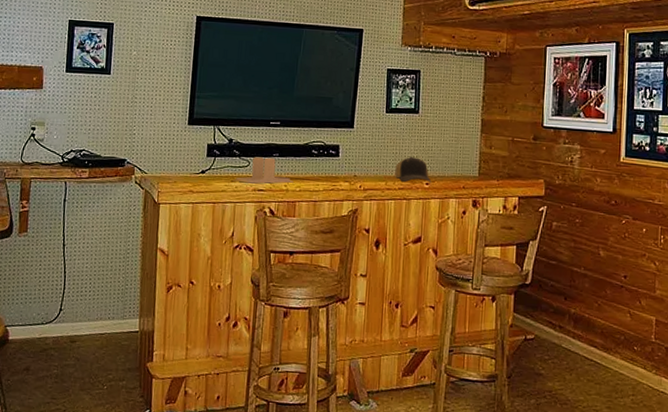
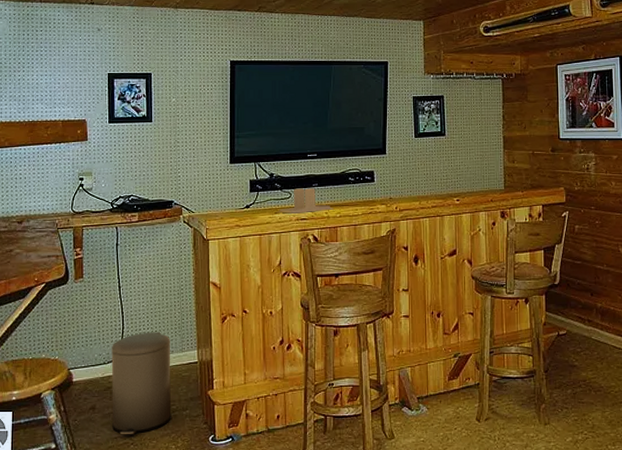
pedal bin: none [45,295,112,402] -> present [111,332,172,435]
baseball cap: present [395,156,432,183] -> none [427,176,462,201]

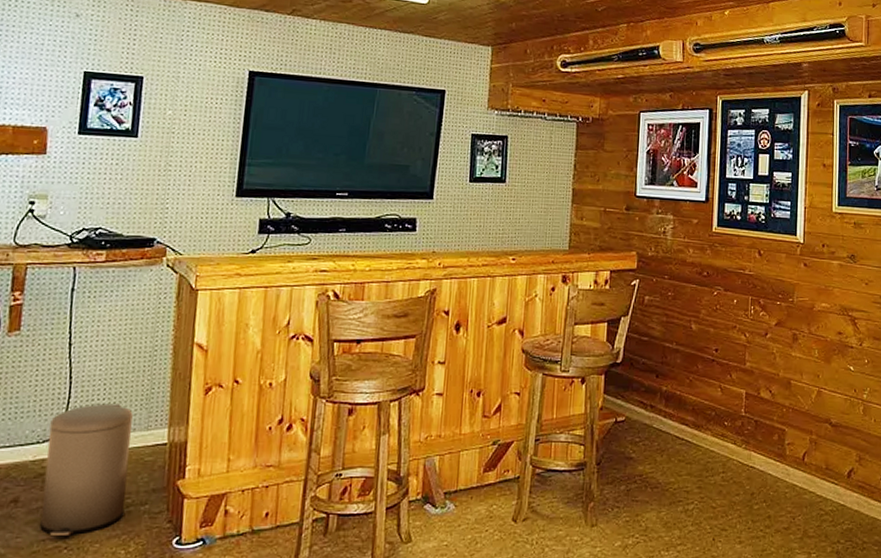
napkin holder: present [276,188,334,214] -> none [289,233,363,264]

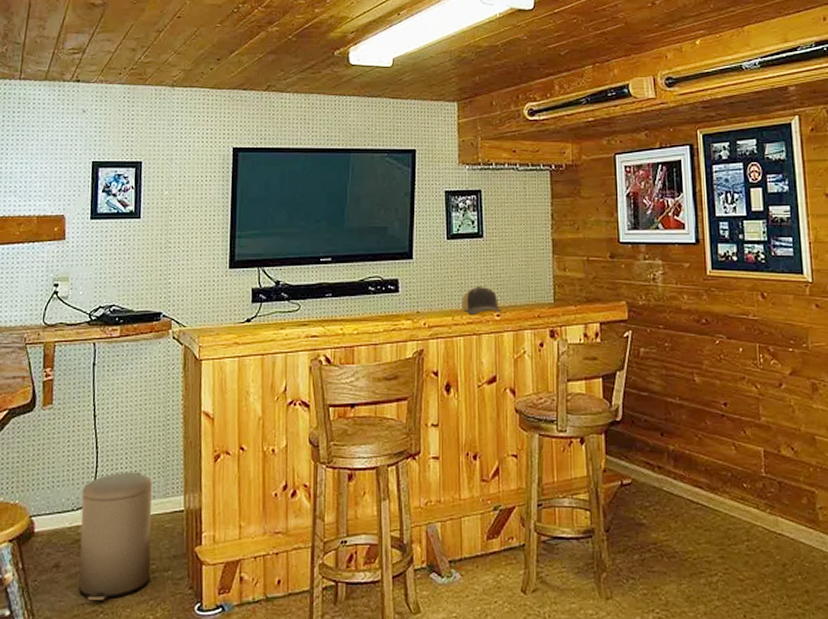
baseball cap: none [478,229,519,259] -> present [462,285,503,316]

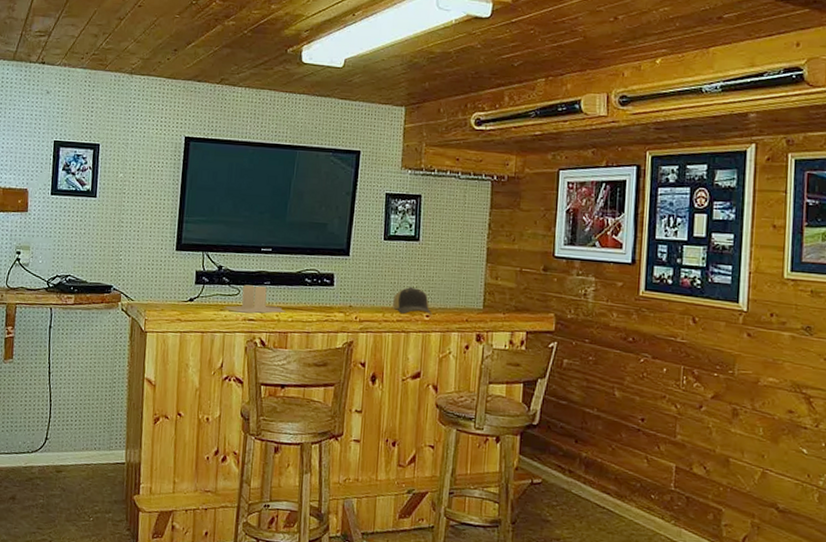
pedal bin: present [79,472,152,601] -> none [31,424,98,532]
napkin holder: none [281,299,350,329] -> present [221,285,286,314]

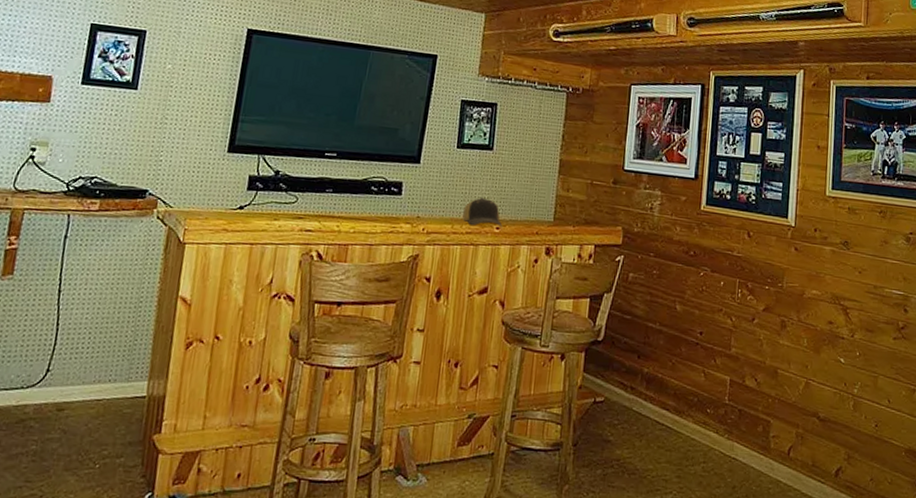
napkin holder: present [221,285,286,314] -> none [275,192,348,224]

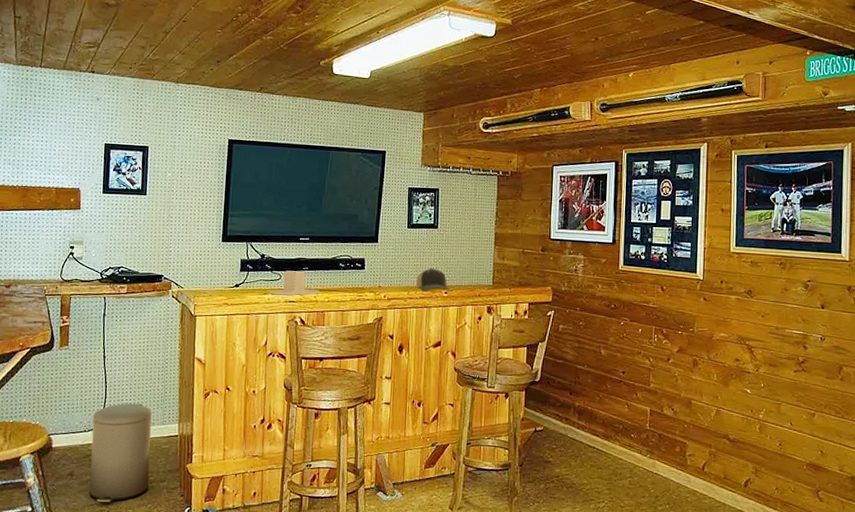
pedal bin: none [18,352,115,485] -> present [89,403,152,503]
napkin holder: none [275,192,348,224] -> present [264,270,323,296]

